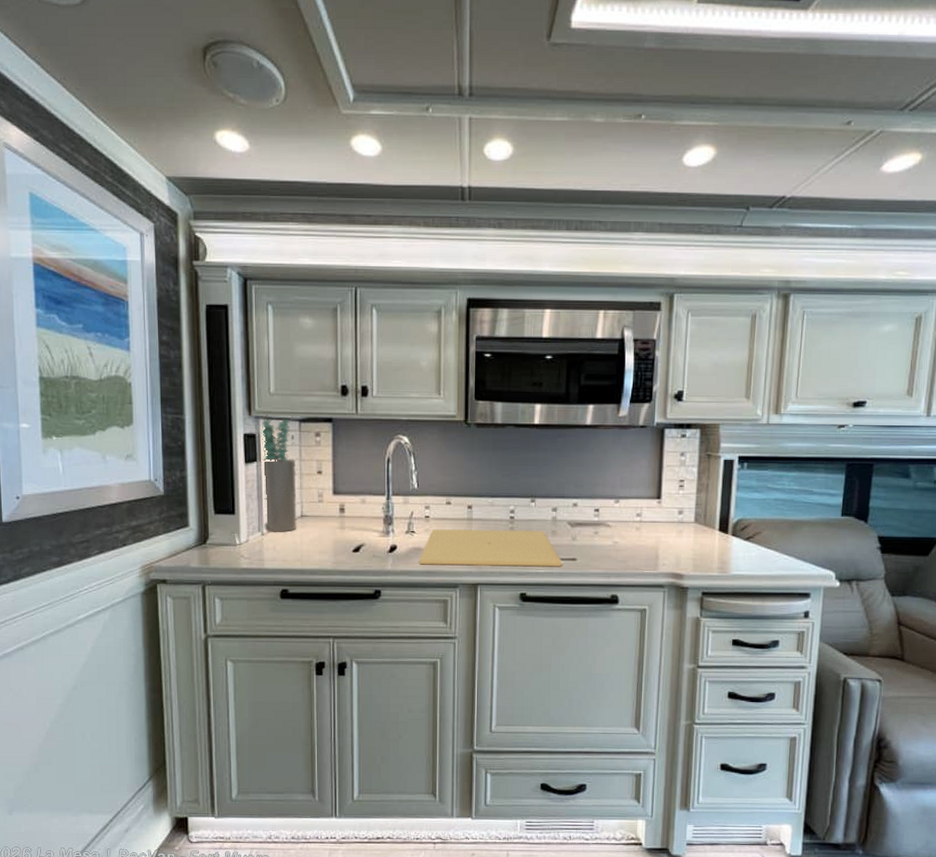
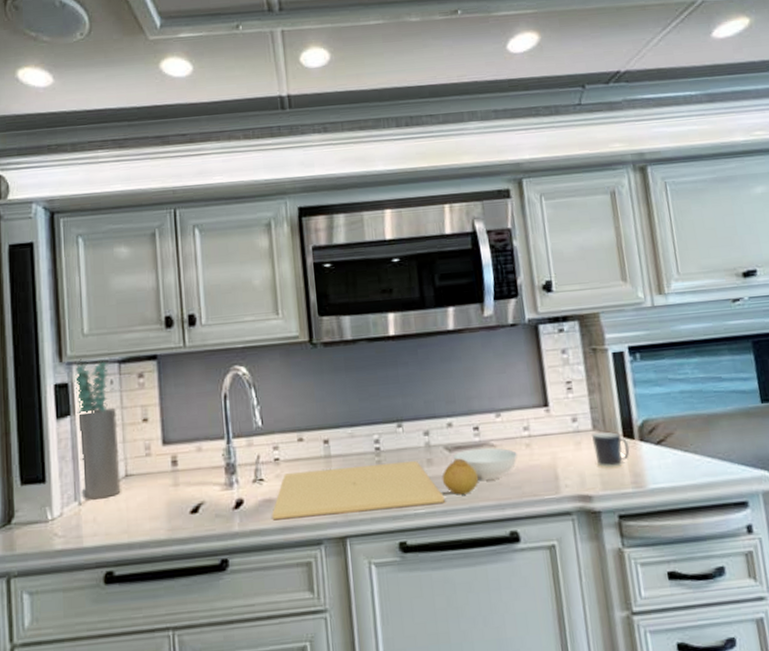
fruit: none [562,533,593,562] -> present [442,458,479,495]
bowl: none [574,526,628,553] -> present [453,448,517,480]
mug: none [692,525,722,555] -> present [592,431,630,469]

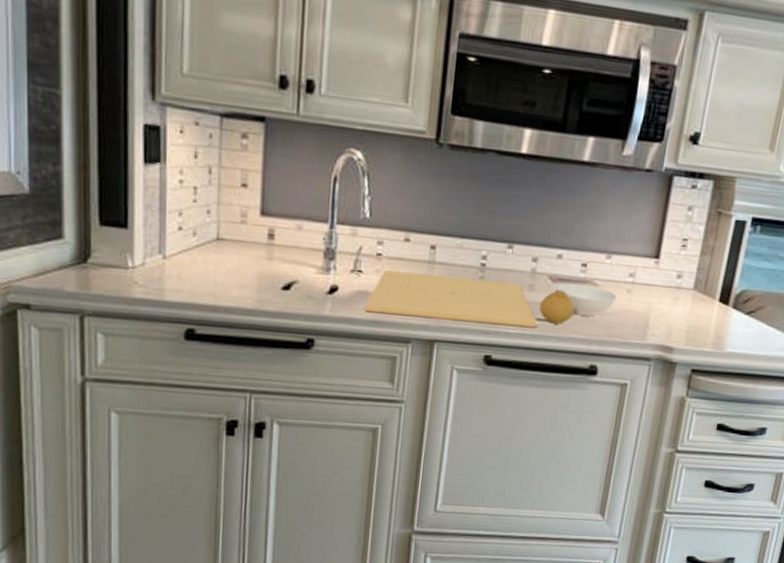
vase: present [74,358,121,502] -> none [167,102,214,258]
mug: present [592,431,630,469] -> none [686,292,722,328]

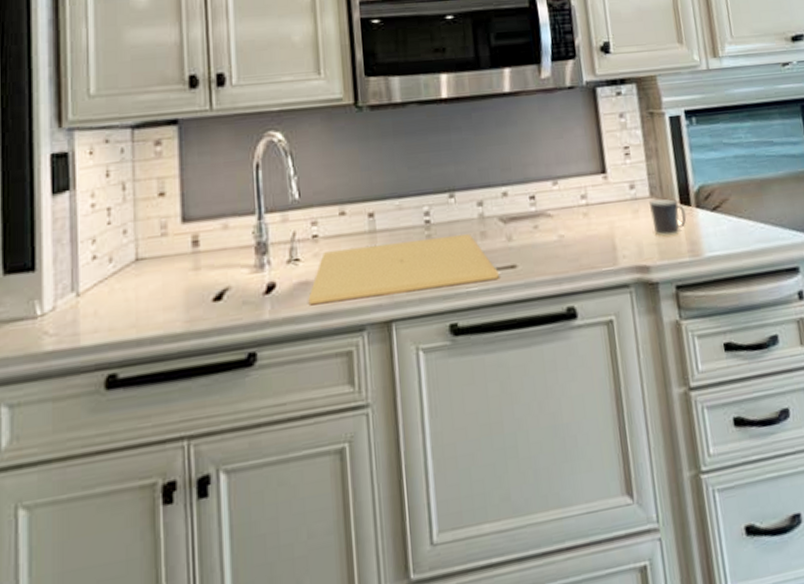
fruit: present [539,289,575,324] -> none [496,230,535,270]
bowl: present [555,283,617,316] -> none [508,218,575,253]
mug: none [686,292,722,328] -> present [649,198,687,238]

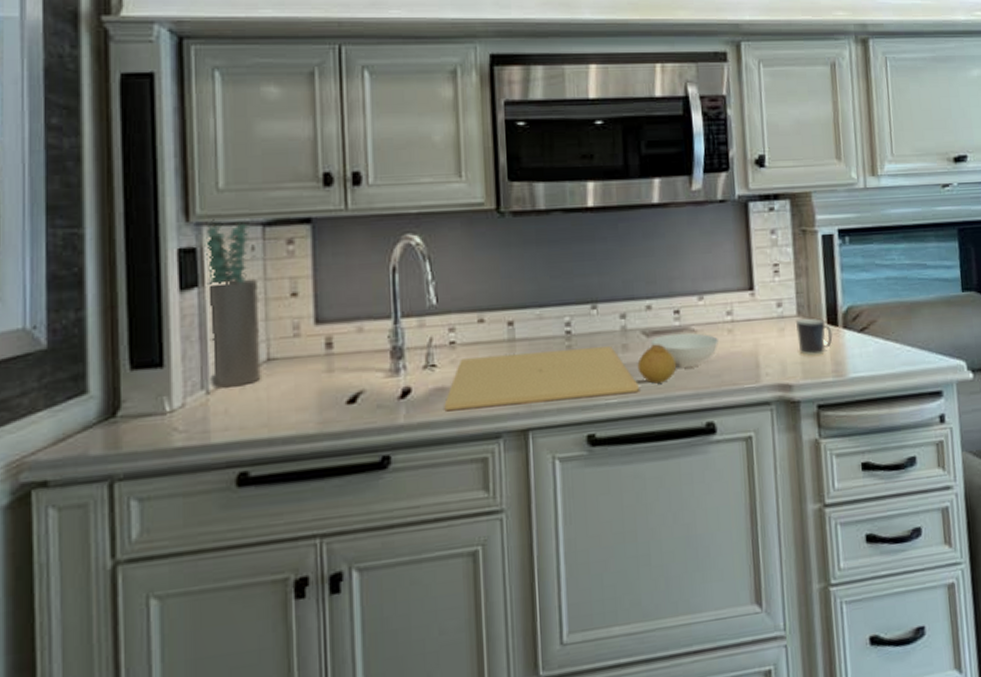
vase: none [76,123,130,292] -> present [204,219,261,390]
fruit: none [496,230,535,270] -> present [637,344,677,384]
bowl: none [508,218,575,253] -> present [650,333,719,368]

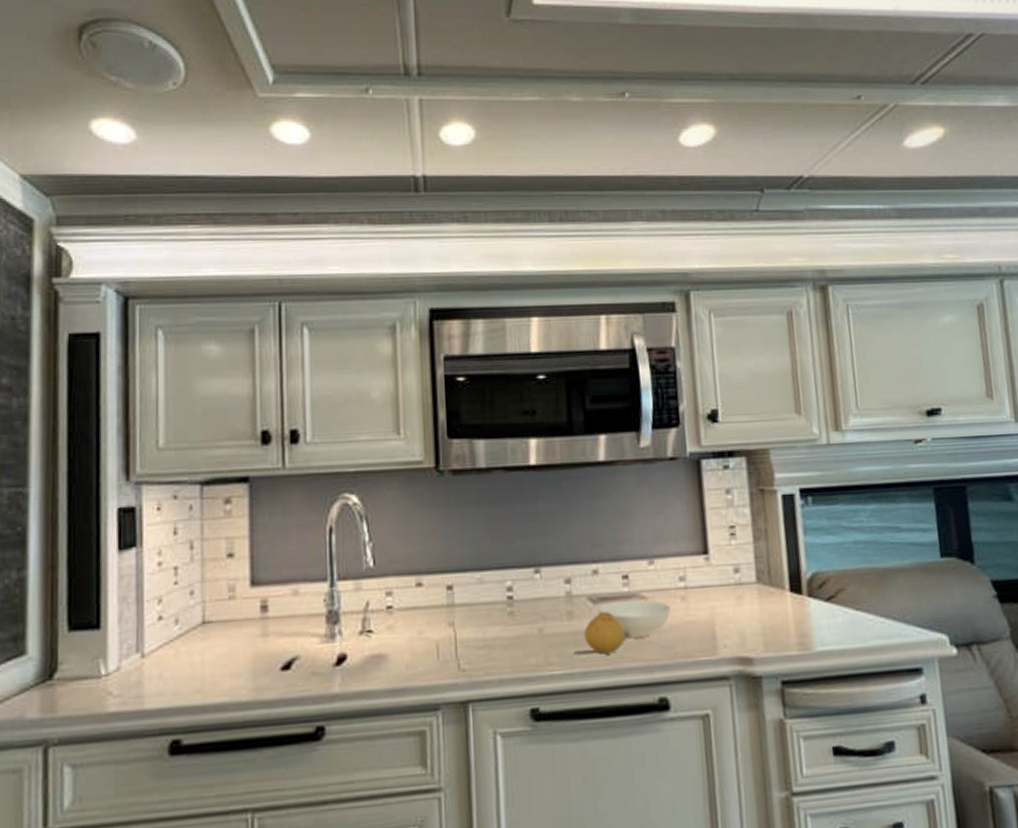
vase: present [204,219,261,390] -> none [143,478,196,654]
cutting board: present [444,346,639,410] -> none [380,613,585,679]
mug: present [796,317,833,357] -> none [755,584,797,628]

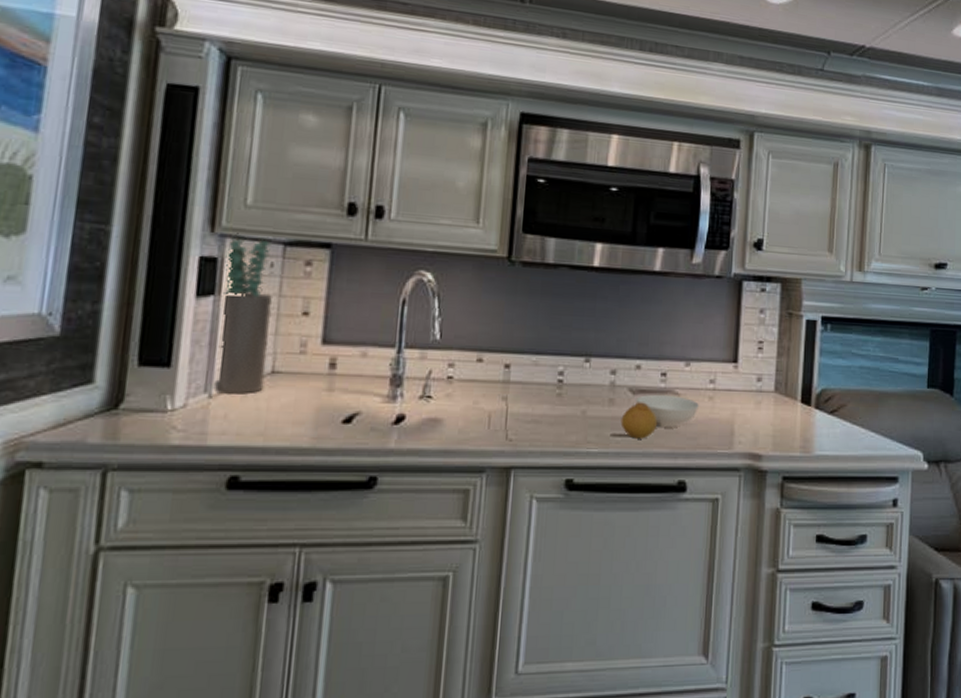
vase: none [143,478,196,654] -> present [213,233,272,396]

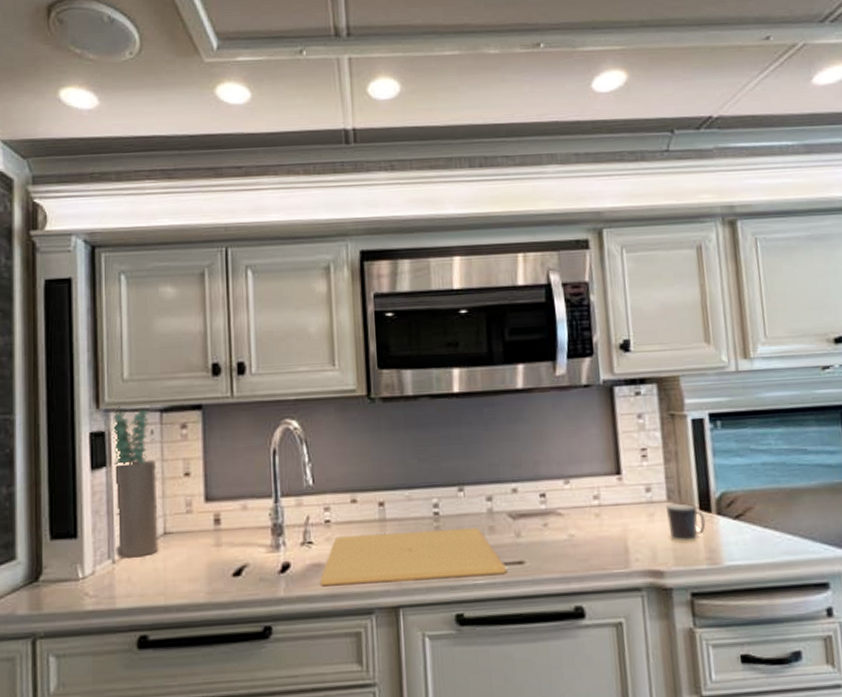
cutting board: none [434,394,620,444] -> present [320,528,506,585]
fruit: present [620,402,658,439] -> none [504,526,544,566]
bowl: present [636,394,699,427] -> none [517,516,586,551]
mug: none [772,394,805,432] -> present [666,503,706,544]

